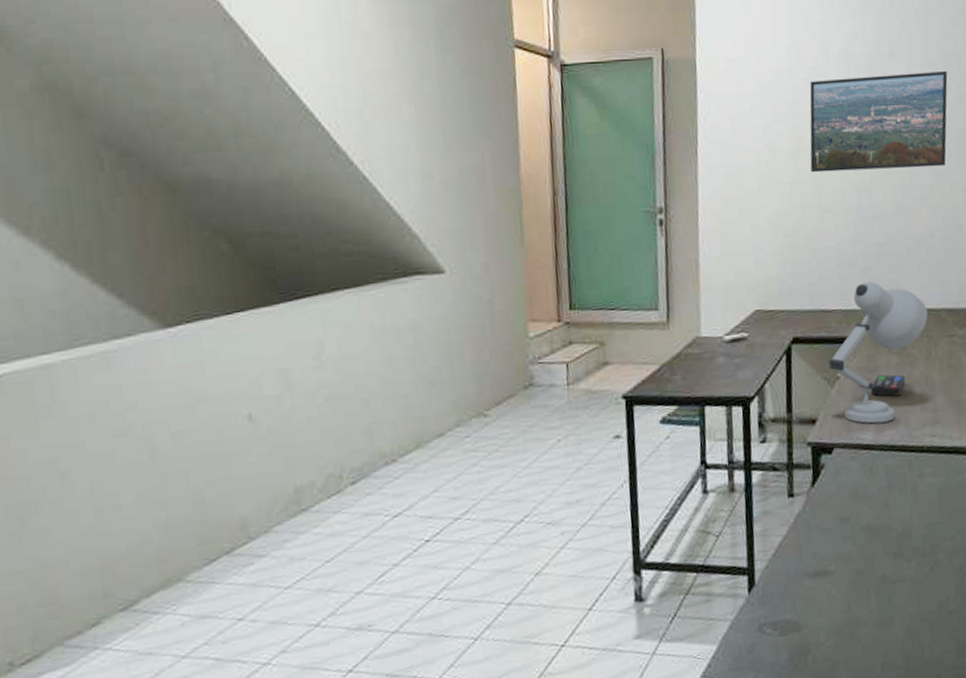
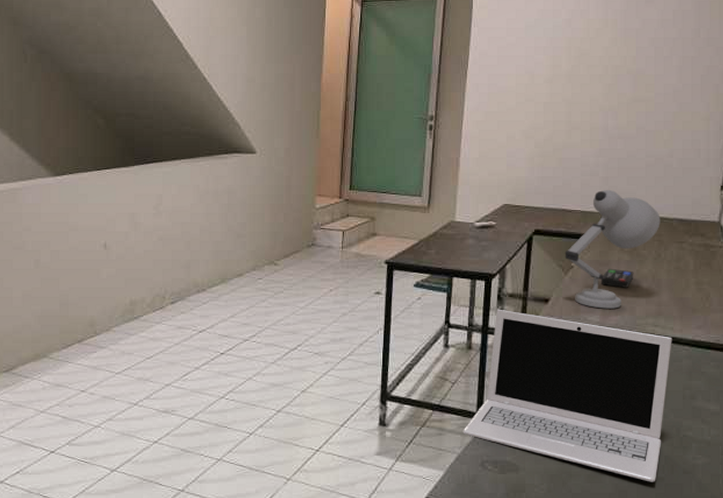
laptop: none [734,438,952,618] -> present [463,309,672,482]
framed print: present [810,70,948,173] -> none [564,17,698,98]

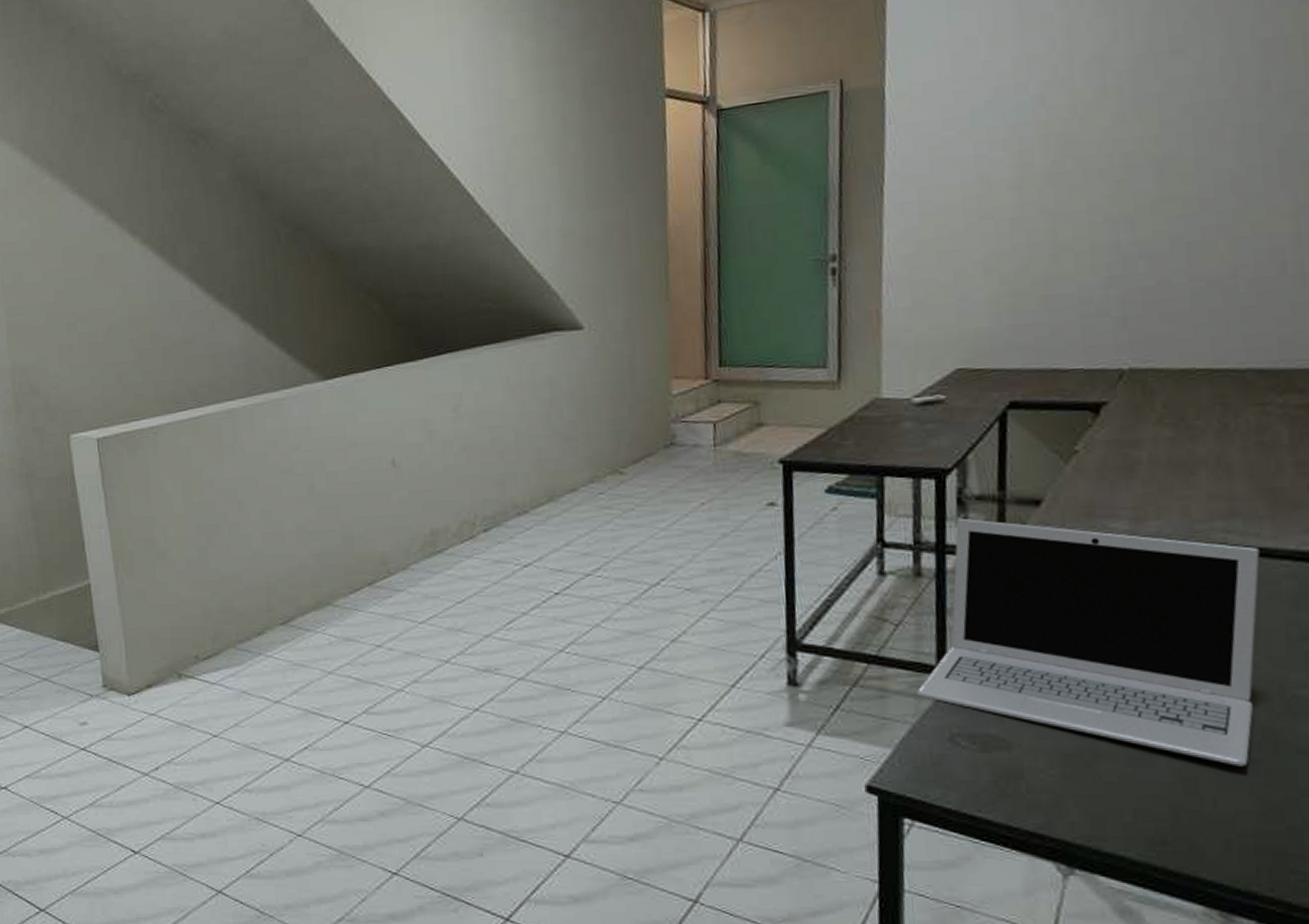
desk lamp: present [564,189,660,309] -> none [1061,334,1224,510]
remote control: present [600,268,634,288] -> none [1126,450,1184,478]

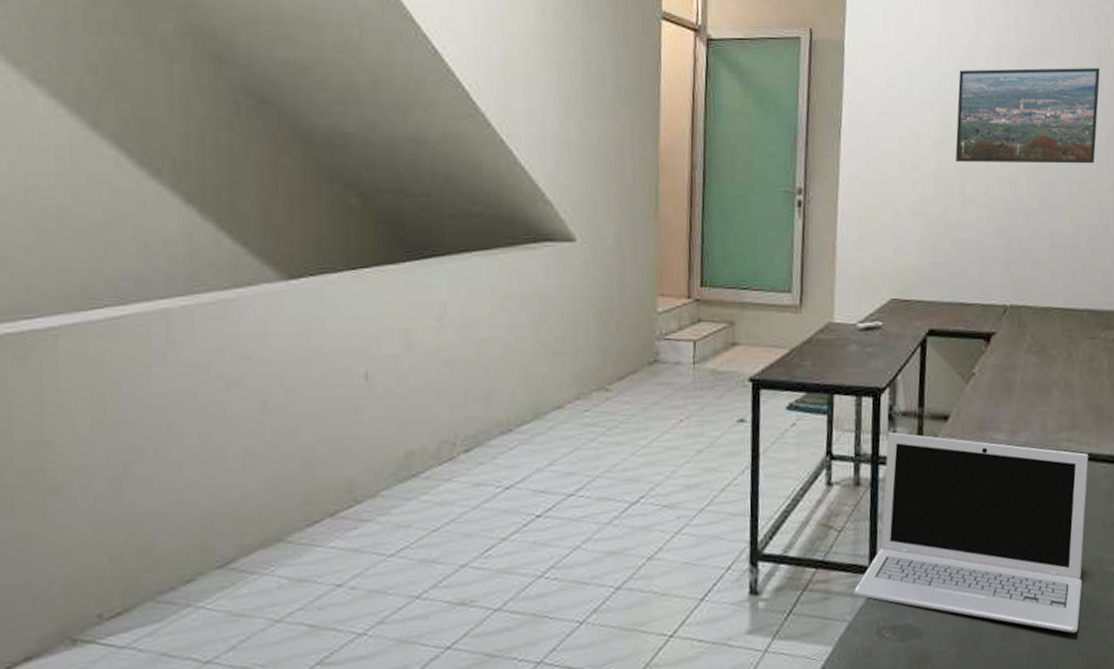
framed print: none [1041,62,1267,206] -> present [955,67,1100,164]

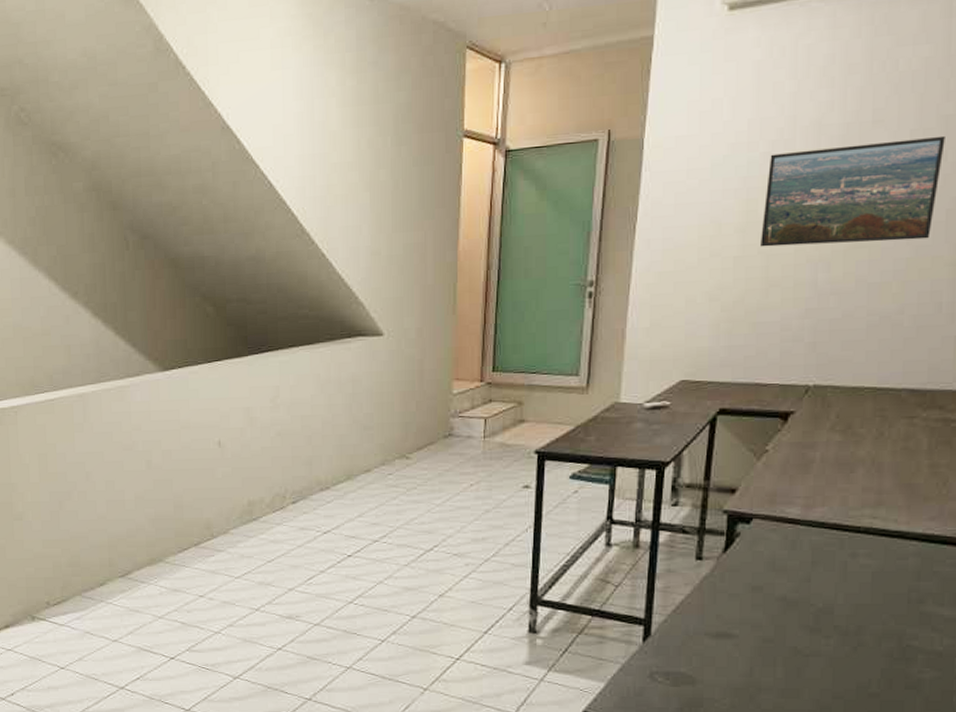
laptop: present [853,431,1089,633] -> none [627,501,896,698]

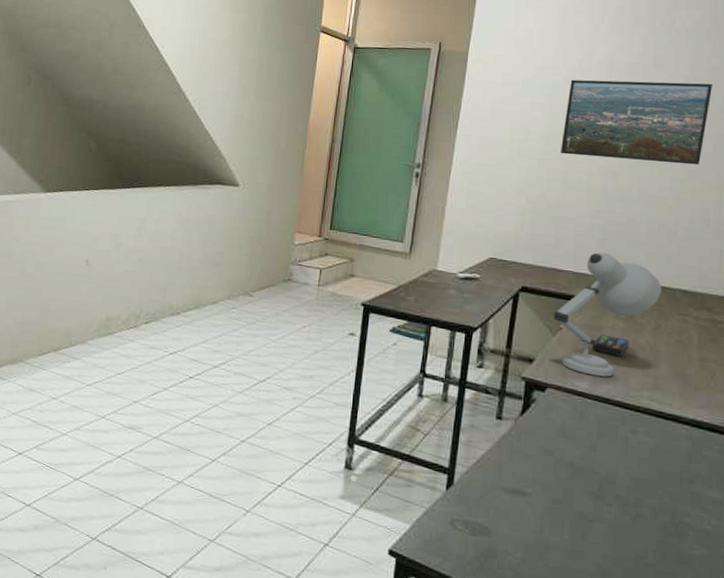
desk lamp: none [757,357,885,499] -> present [553,252,662,377]
remote control: none [803,451,847,474] -> present [591,334,630,357]

